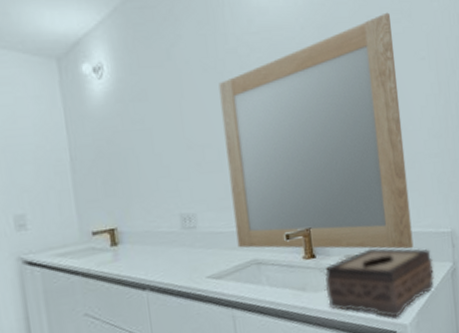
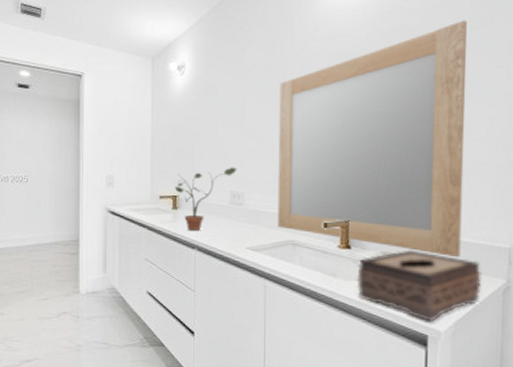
potted plant: none [111,185,184,268] -> present [175,167,237,230]

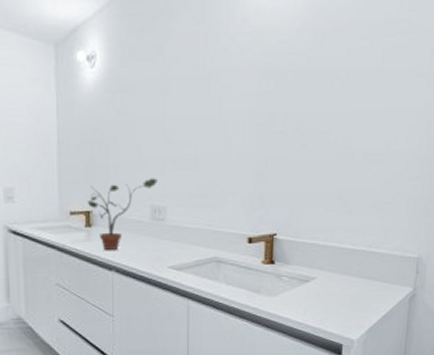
home mirror: present [277,20,468,258] -> none [201,21,395,269]
tissue box: present [356,249,482,321] -> none [279,262,393,331]

